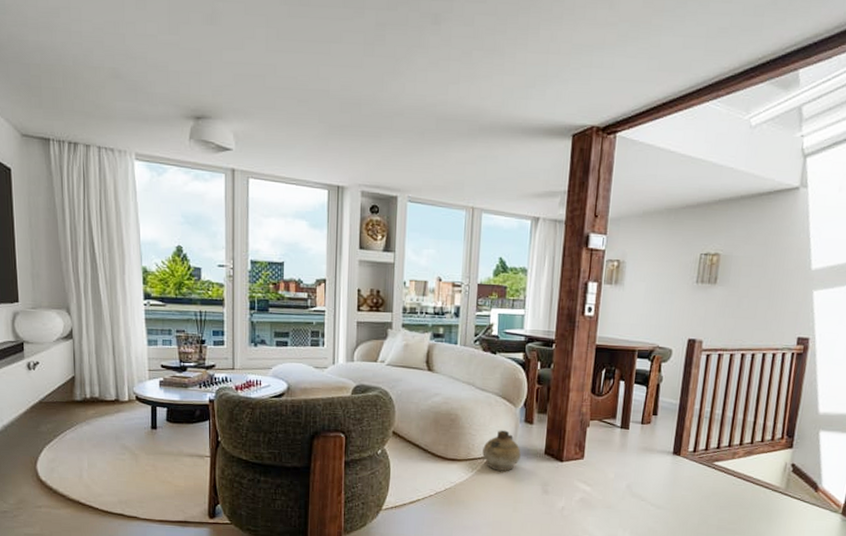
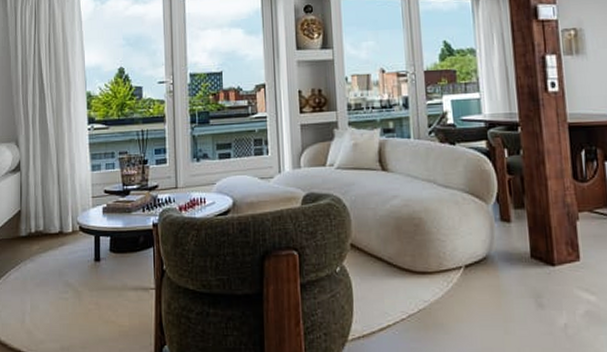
ceramic jug: present [482,430,521,471] -> none [456,232,503,283]

